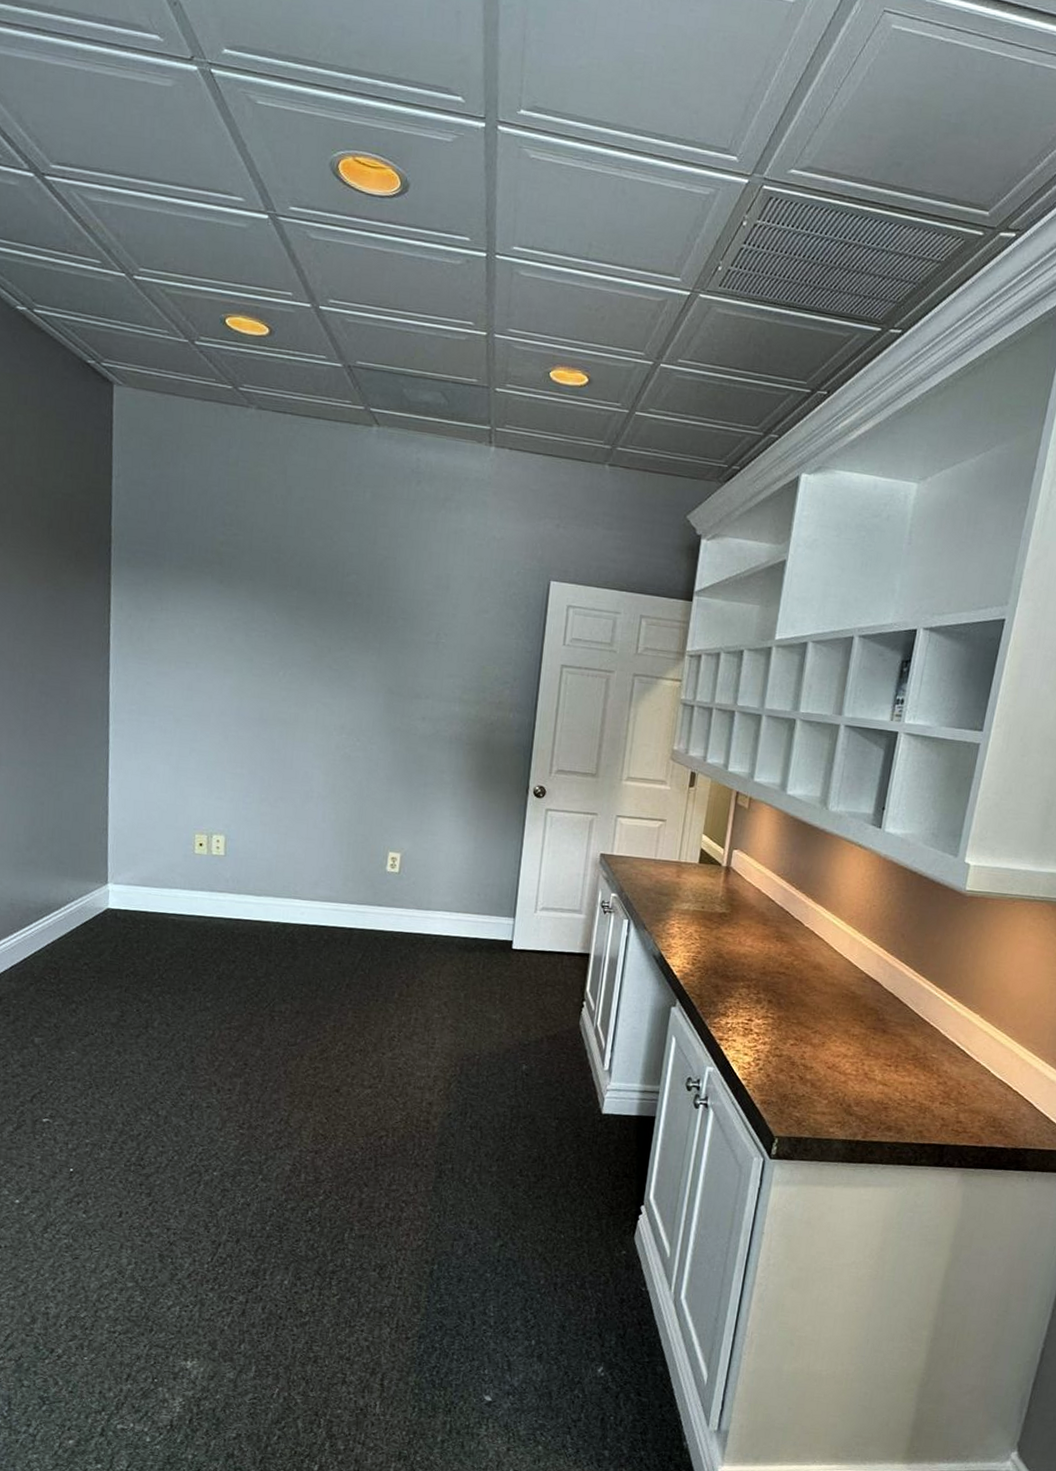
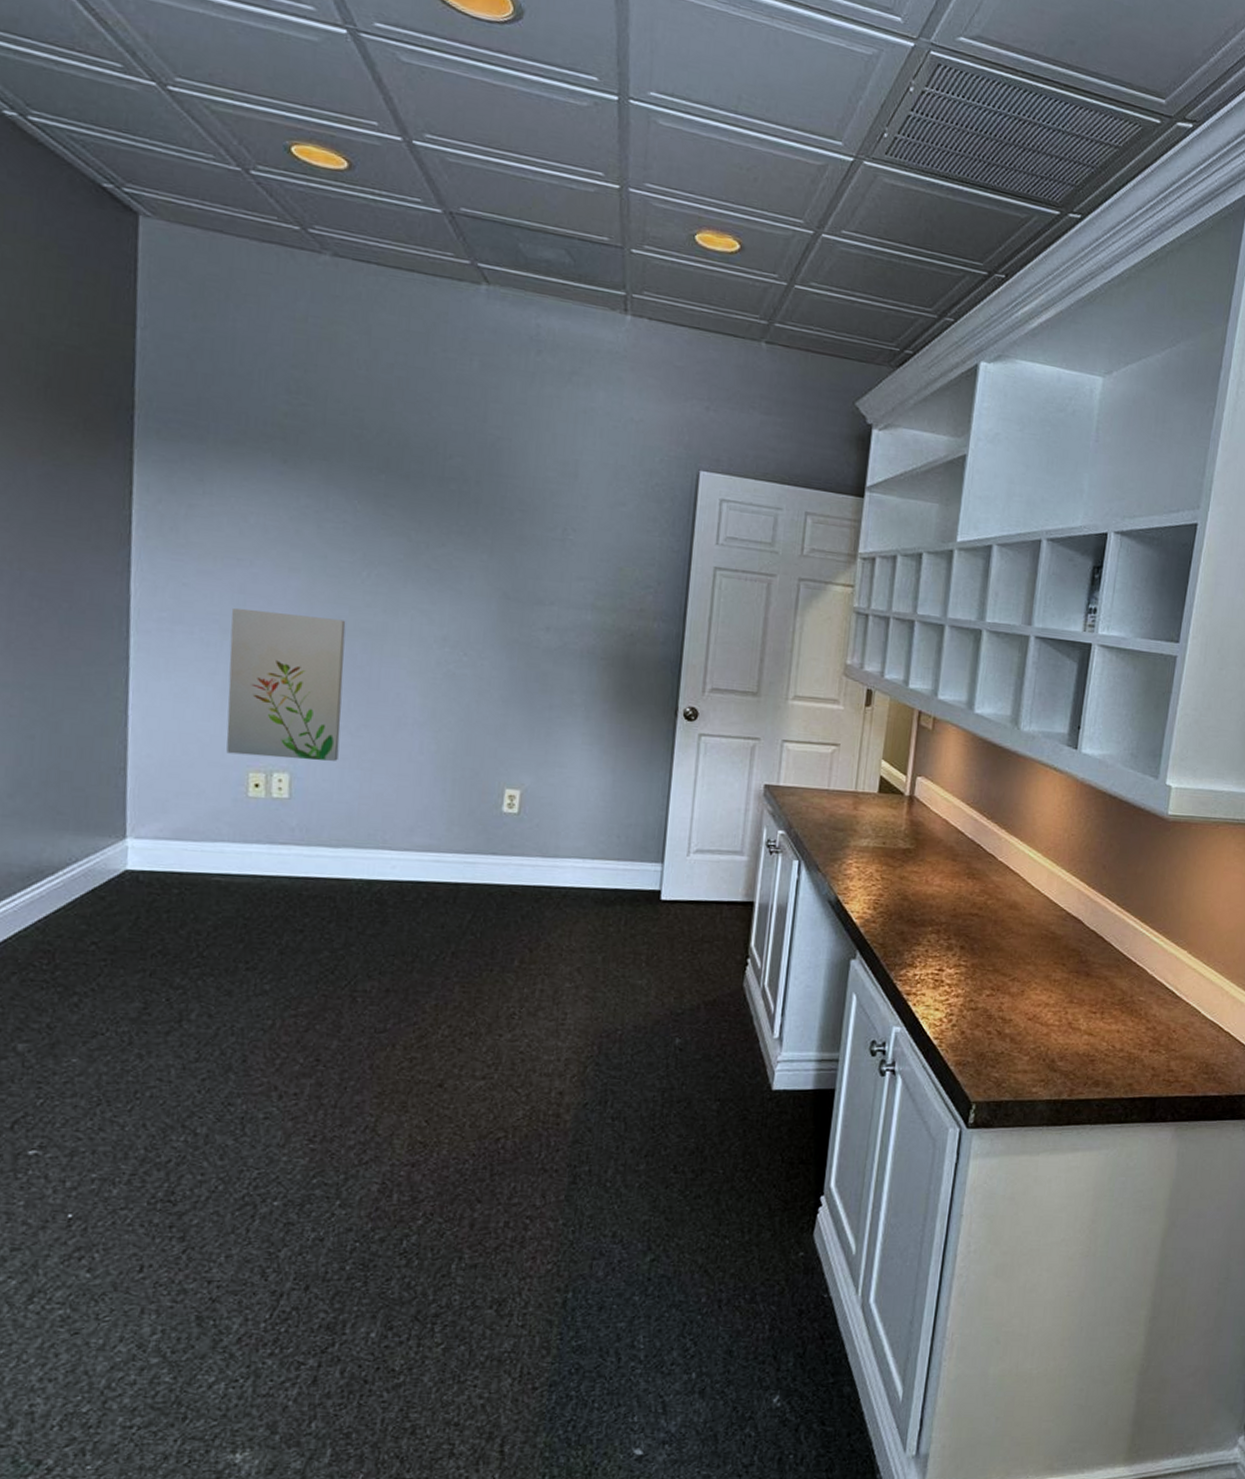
wall art: none [179,702,267,827] -> present [226,607,346,761]

